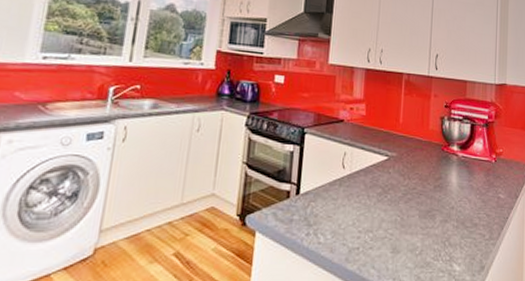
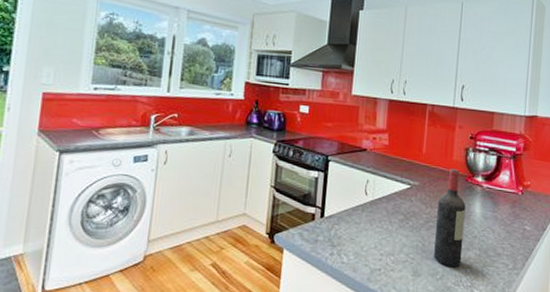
wine bottle: none [412,138,443,240] -> present [433,169,466,267]

